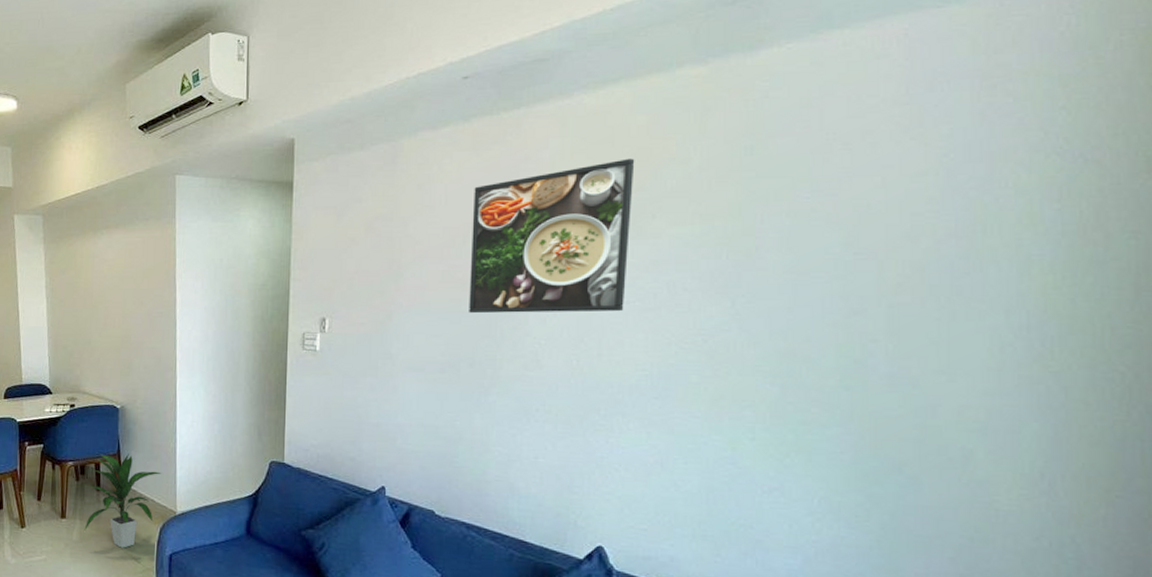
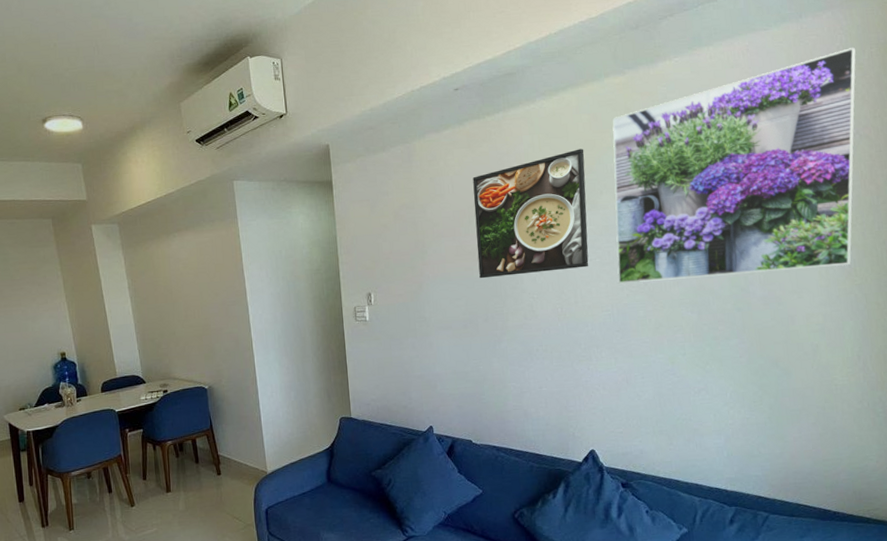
indoor plant: present [84,453,162,548] -> none [188,427,251,511]
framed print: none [663,32,1094,343] -> present [612,46,856,284]

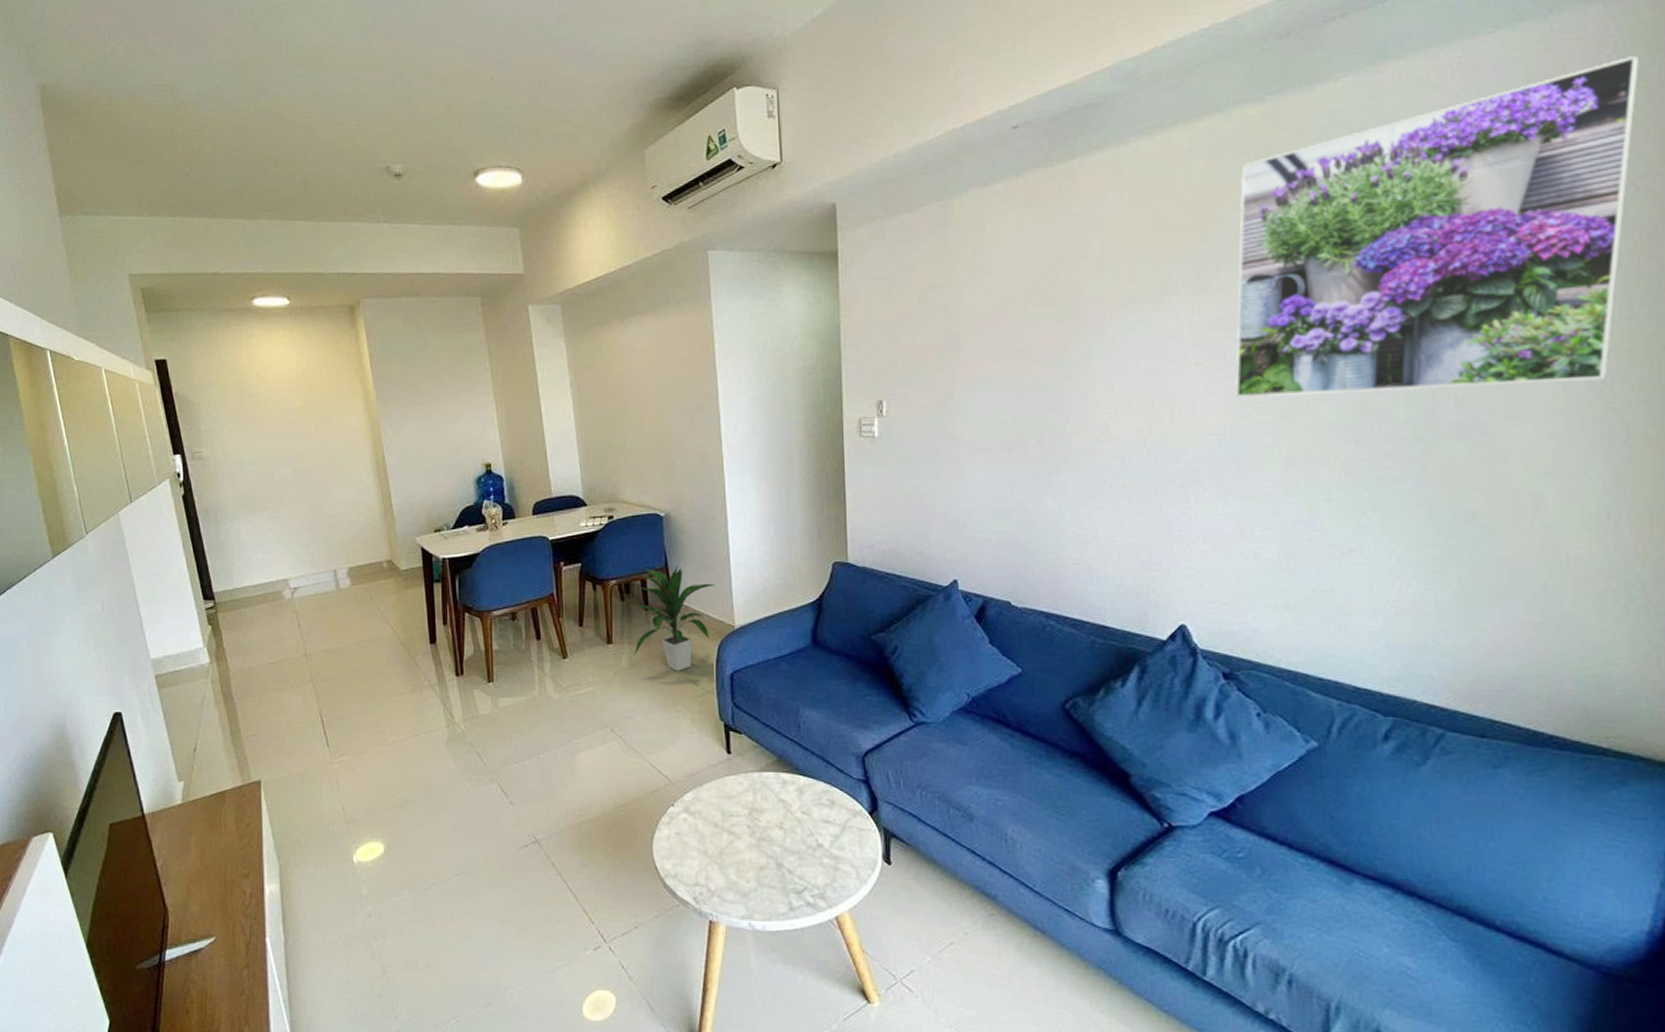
indoor plant: none [188,427,251,511] -> present [634,565,716,671]
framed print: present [472,148,589,279] -> none [1031,208,1197,386]

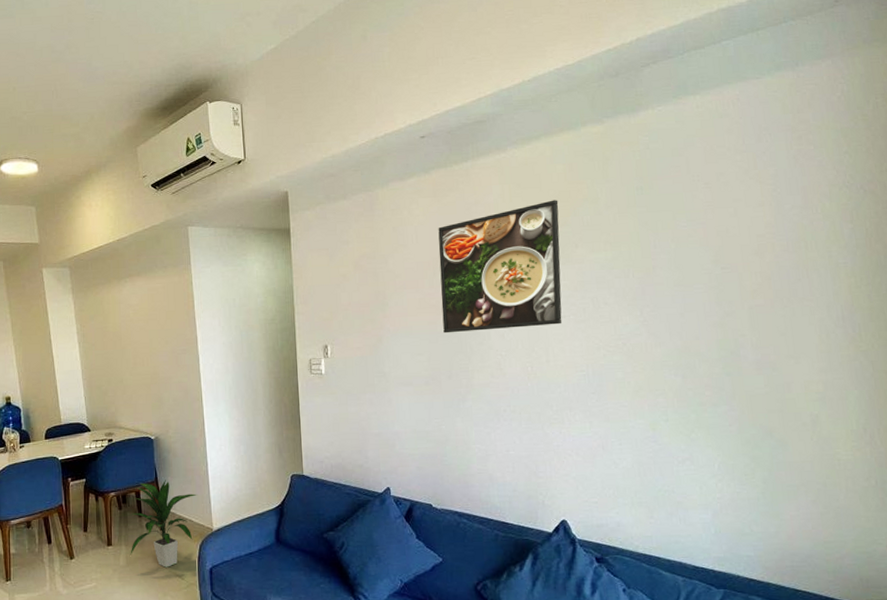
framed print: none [1031,208,1197,386] -> present [438,200,563,334]
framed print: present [1235,54,1640,398] -> none [589,96,860,343]

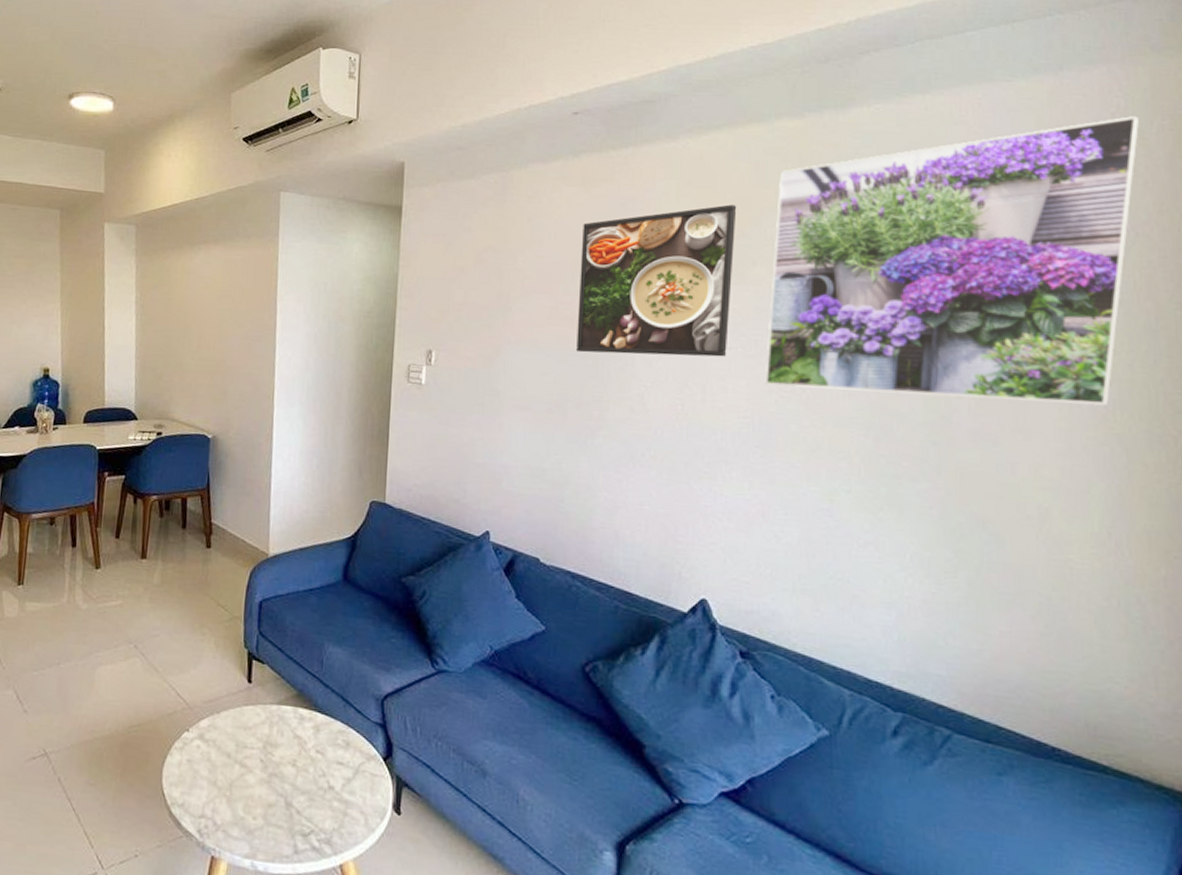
indoor plant: present [130,479,197,568] -> none [166,488,254,594]
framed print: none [589,96,860,343] -> present [764,115,1140,405]

